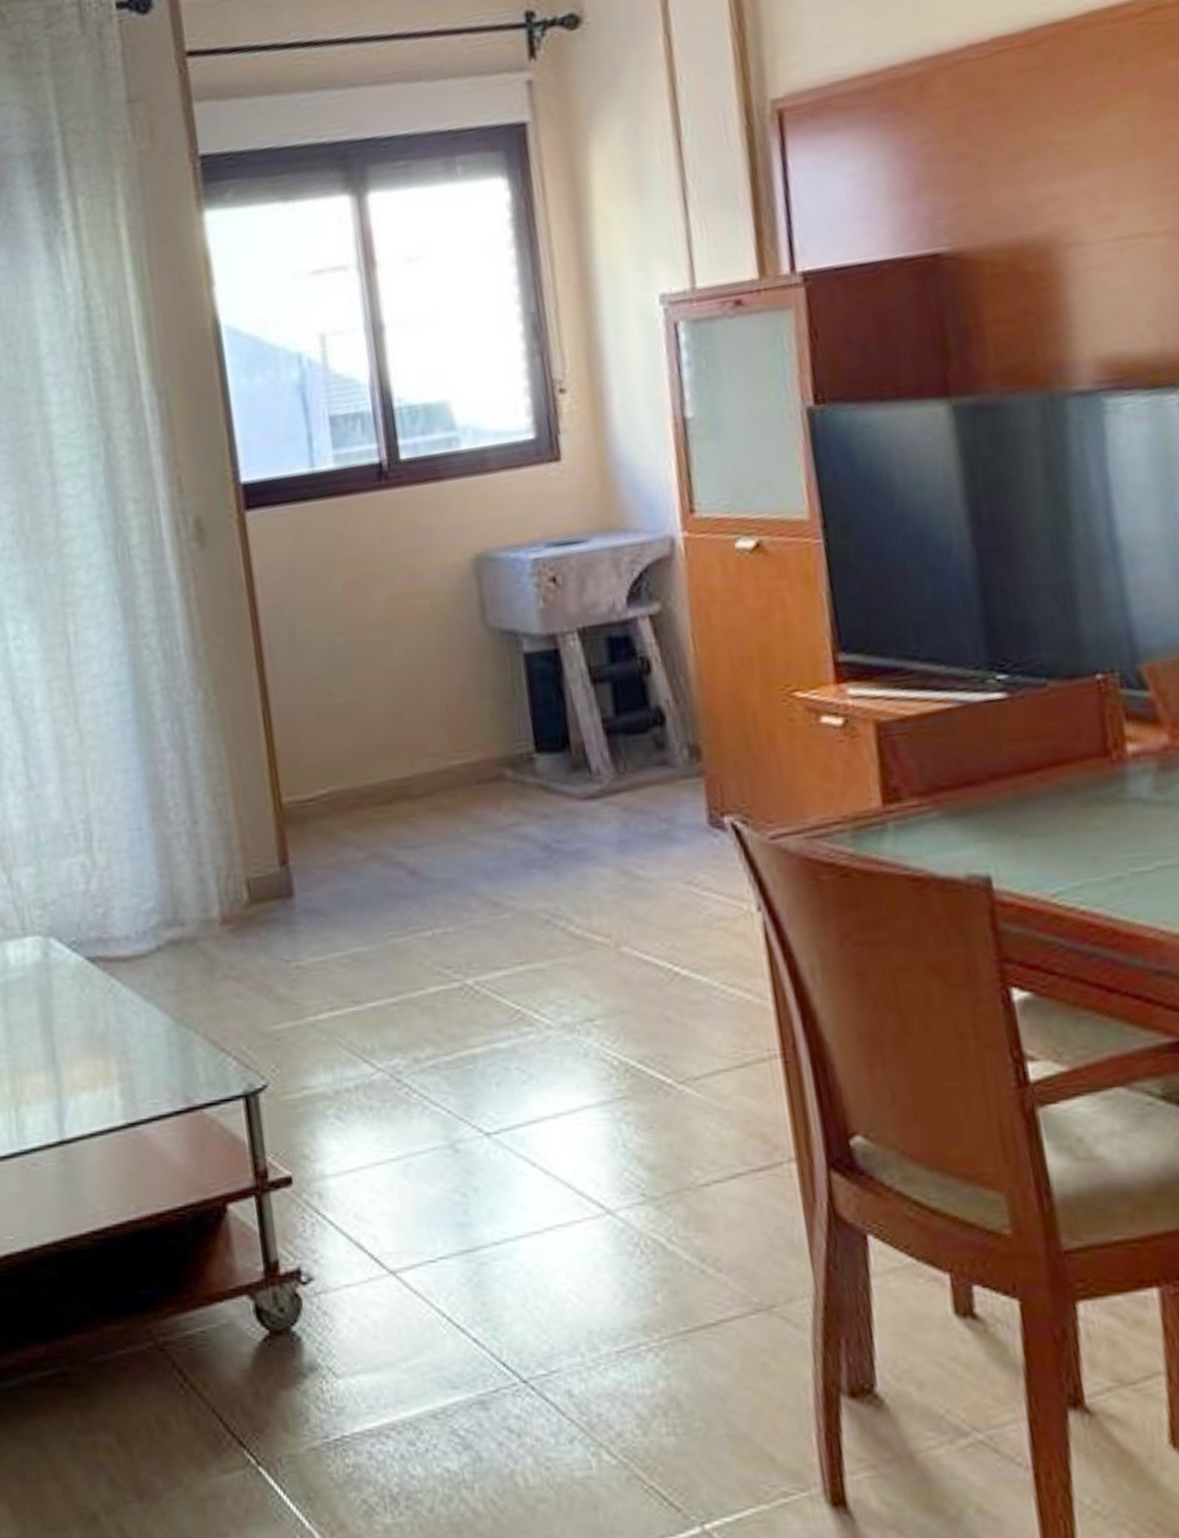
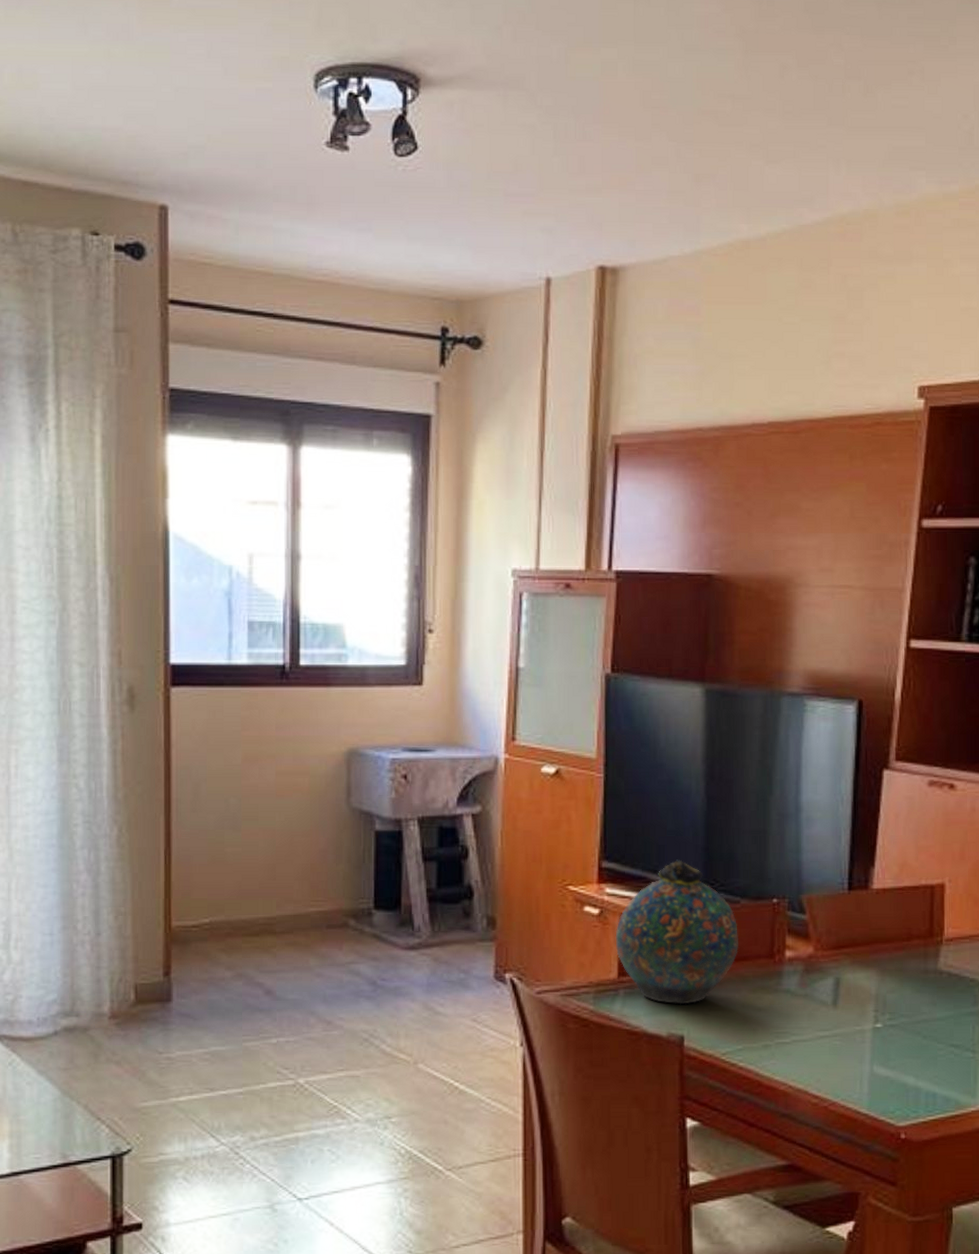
snuff bottle: none [870,638,1055,834] -> present [615,859,738,1005]

